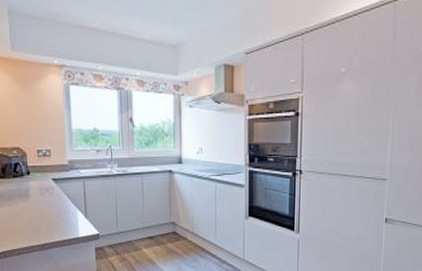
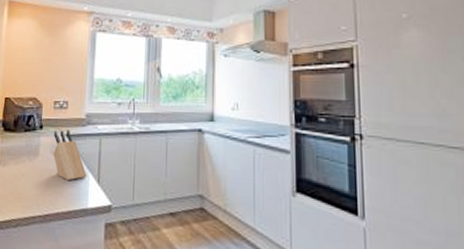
knife block: none [41,175,75,217] -> present [53,130,87,181]

